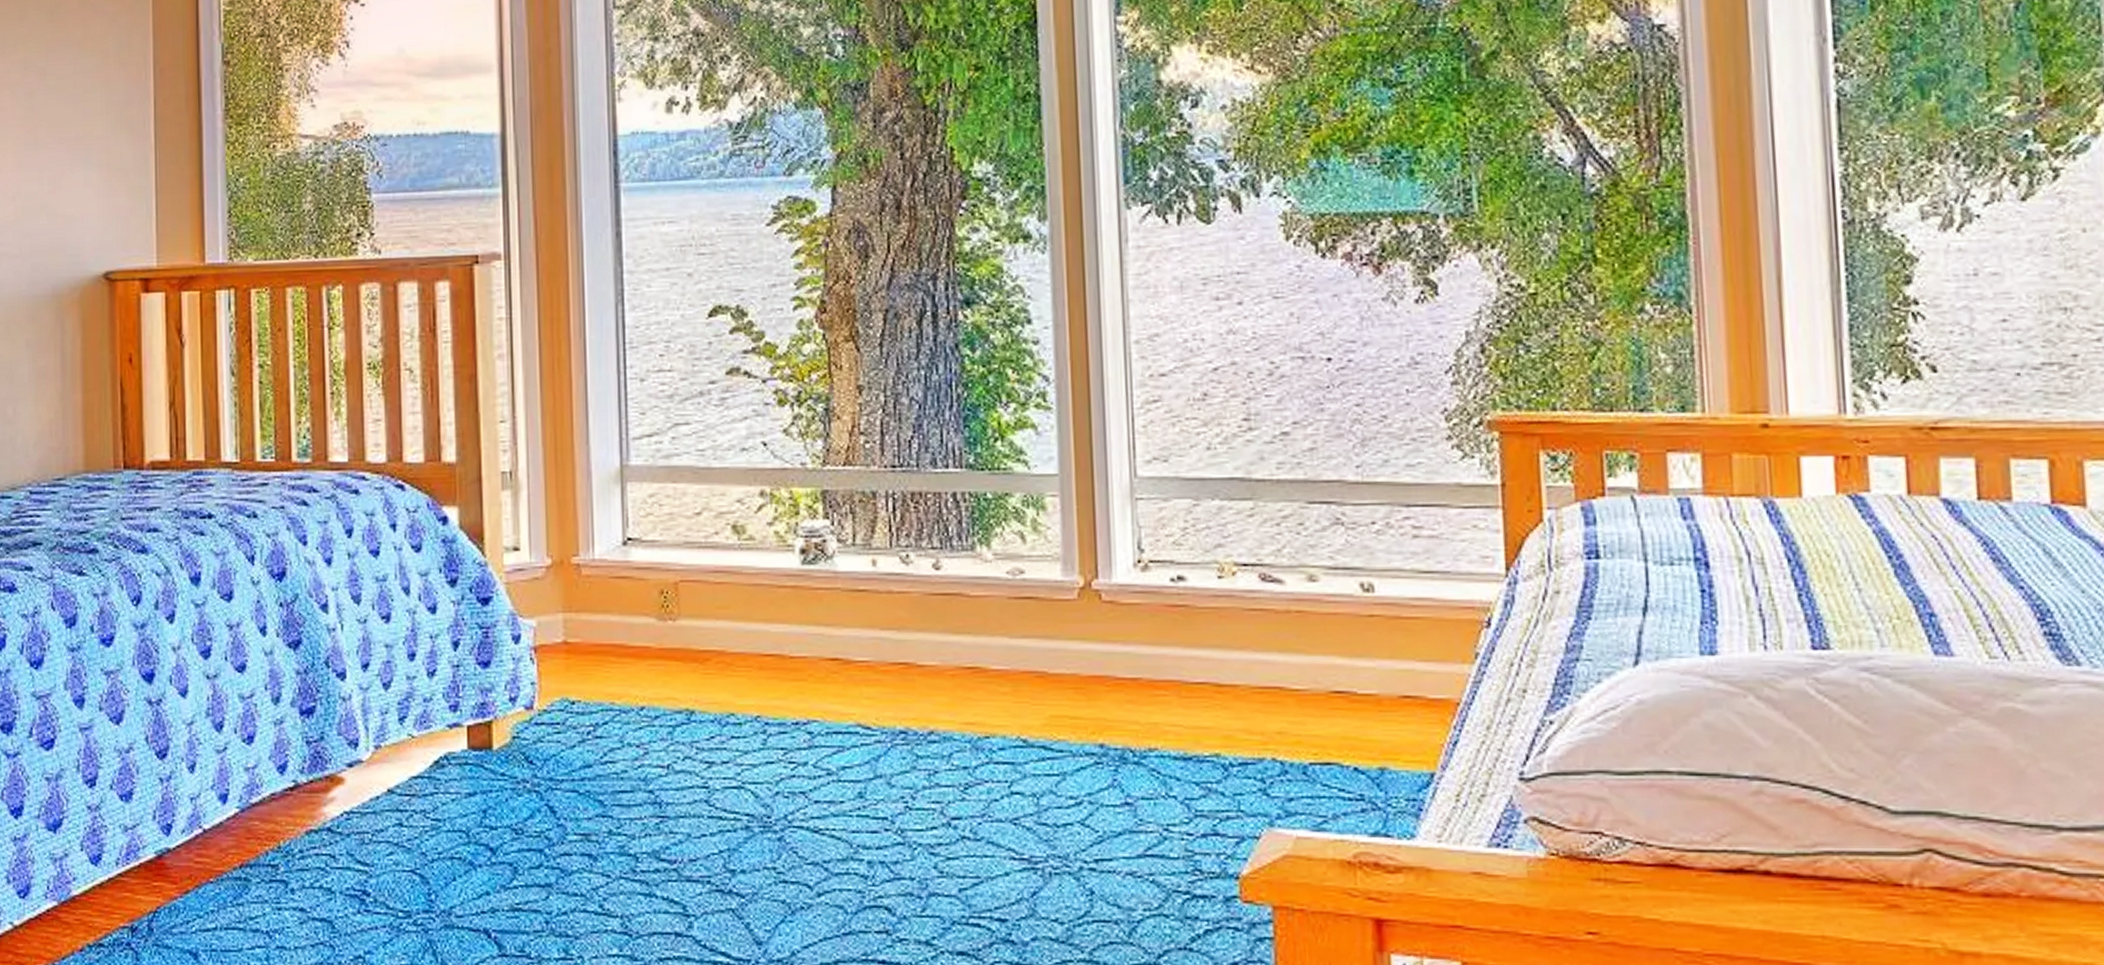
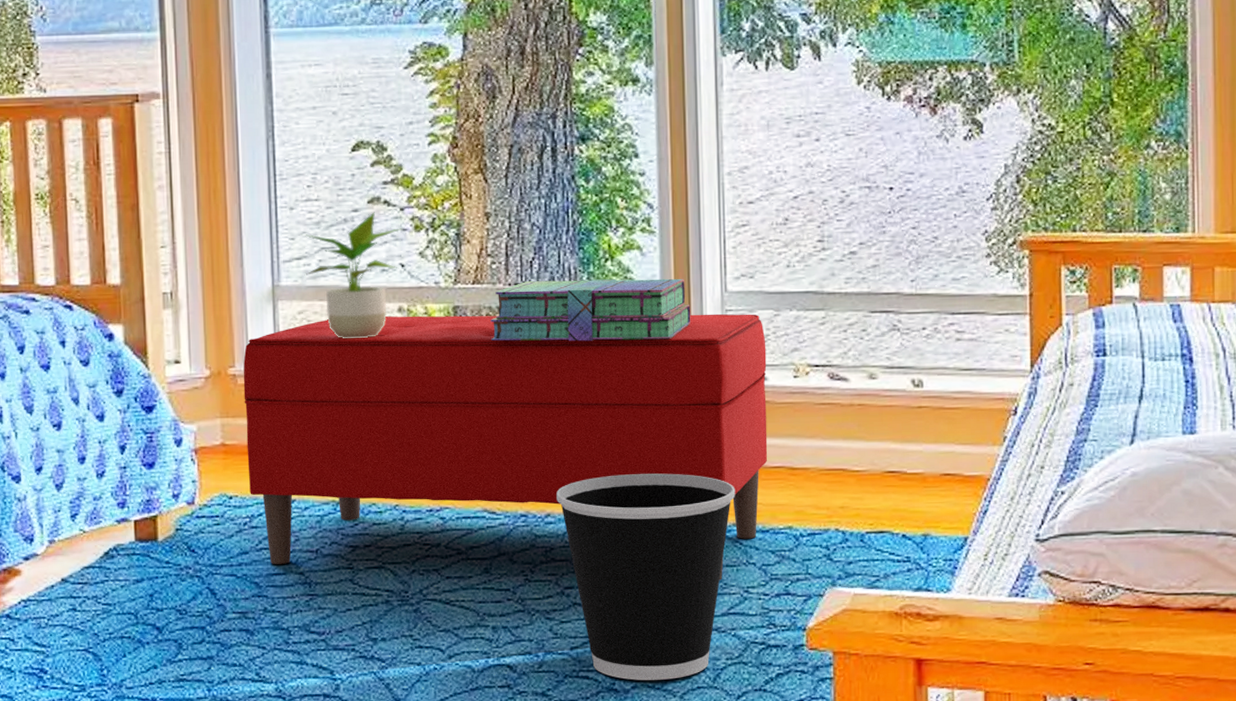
bench: none [587,501,1189,816] -> present [243,313,768,580]
potted plant: none [653,384,764,526] -> present [301,212,402,339]
stack of books: none [864,461,1095,533] -> present [490,278,691,342]
wastebasket: none [941,687,1151,932] -> present [556,473,736,681]

